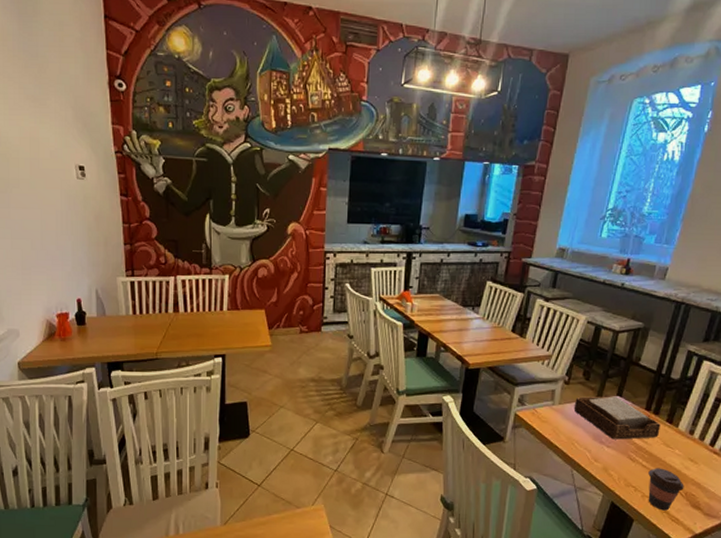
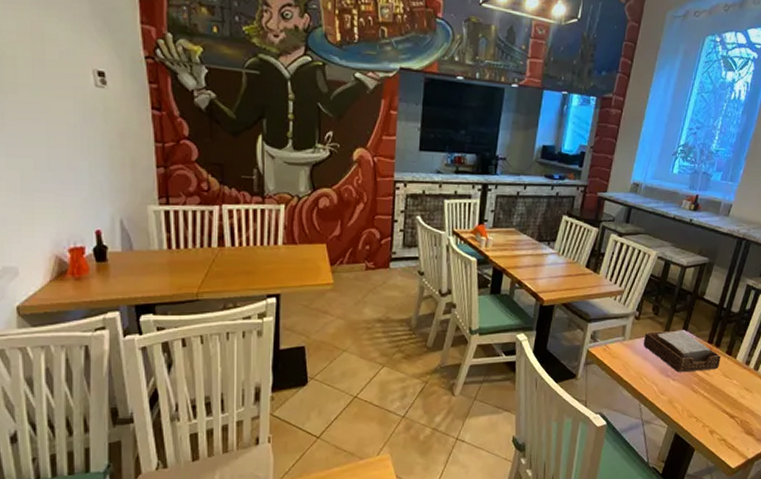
coffee cup: present [648,468,684,511] -> none [708,398,740,439]

